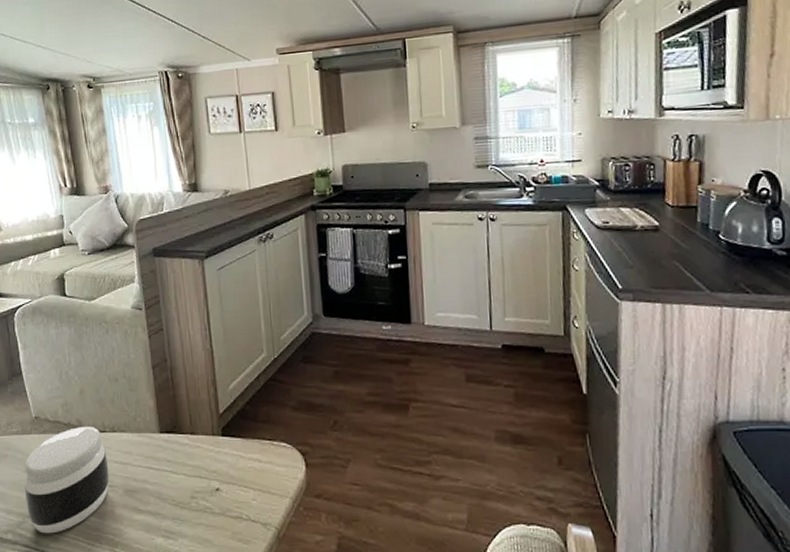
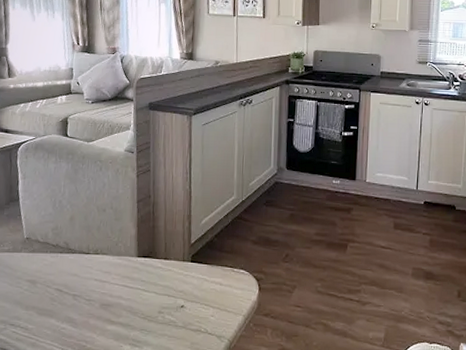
jar: present [24,426,109,534] -> none [8,248,89,340]

